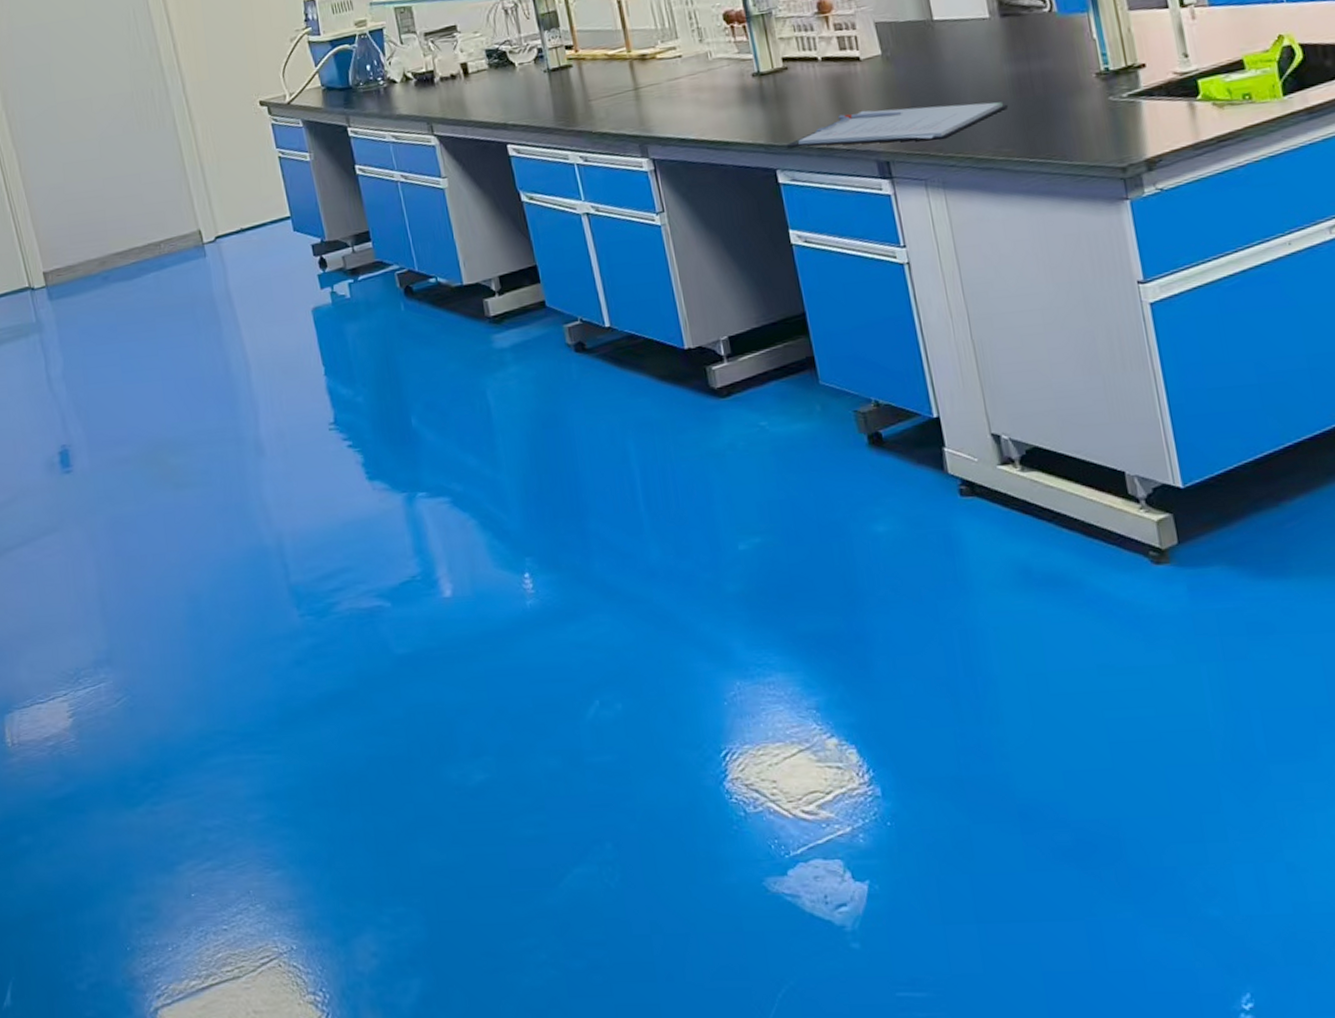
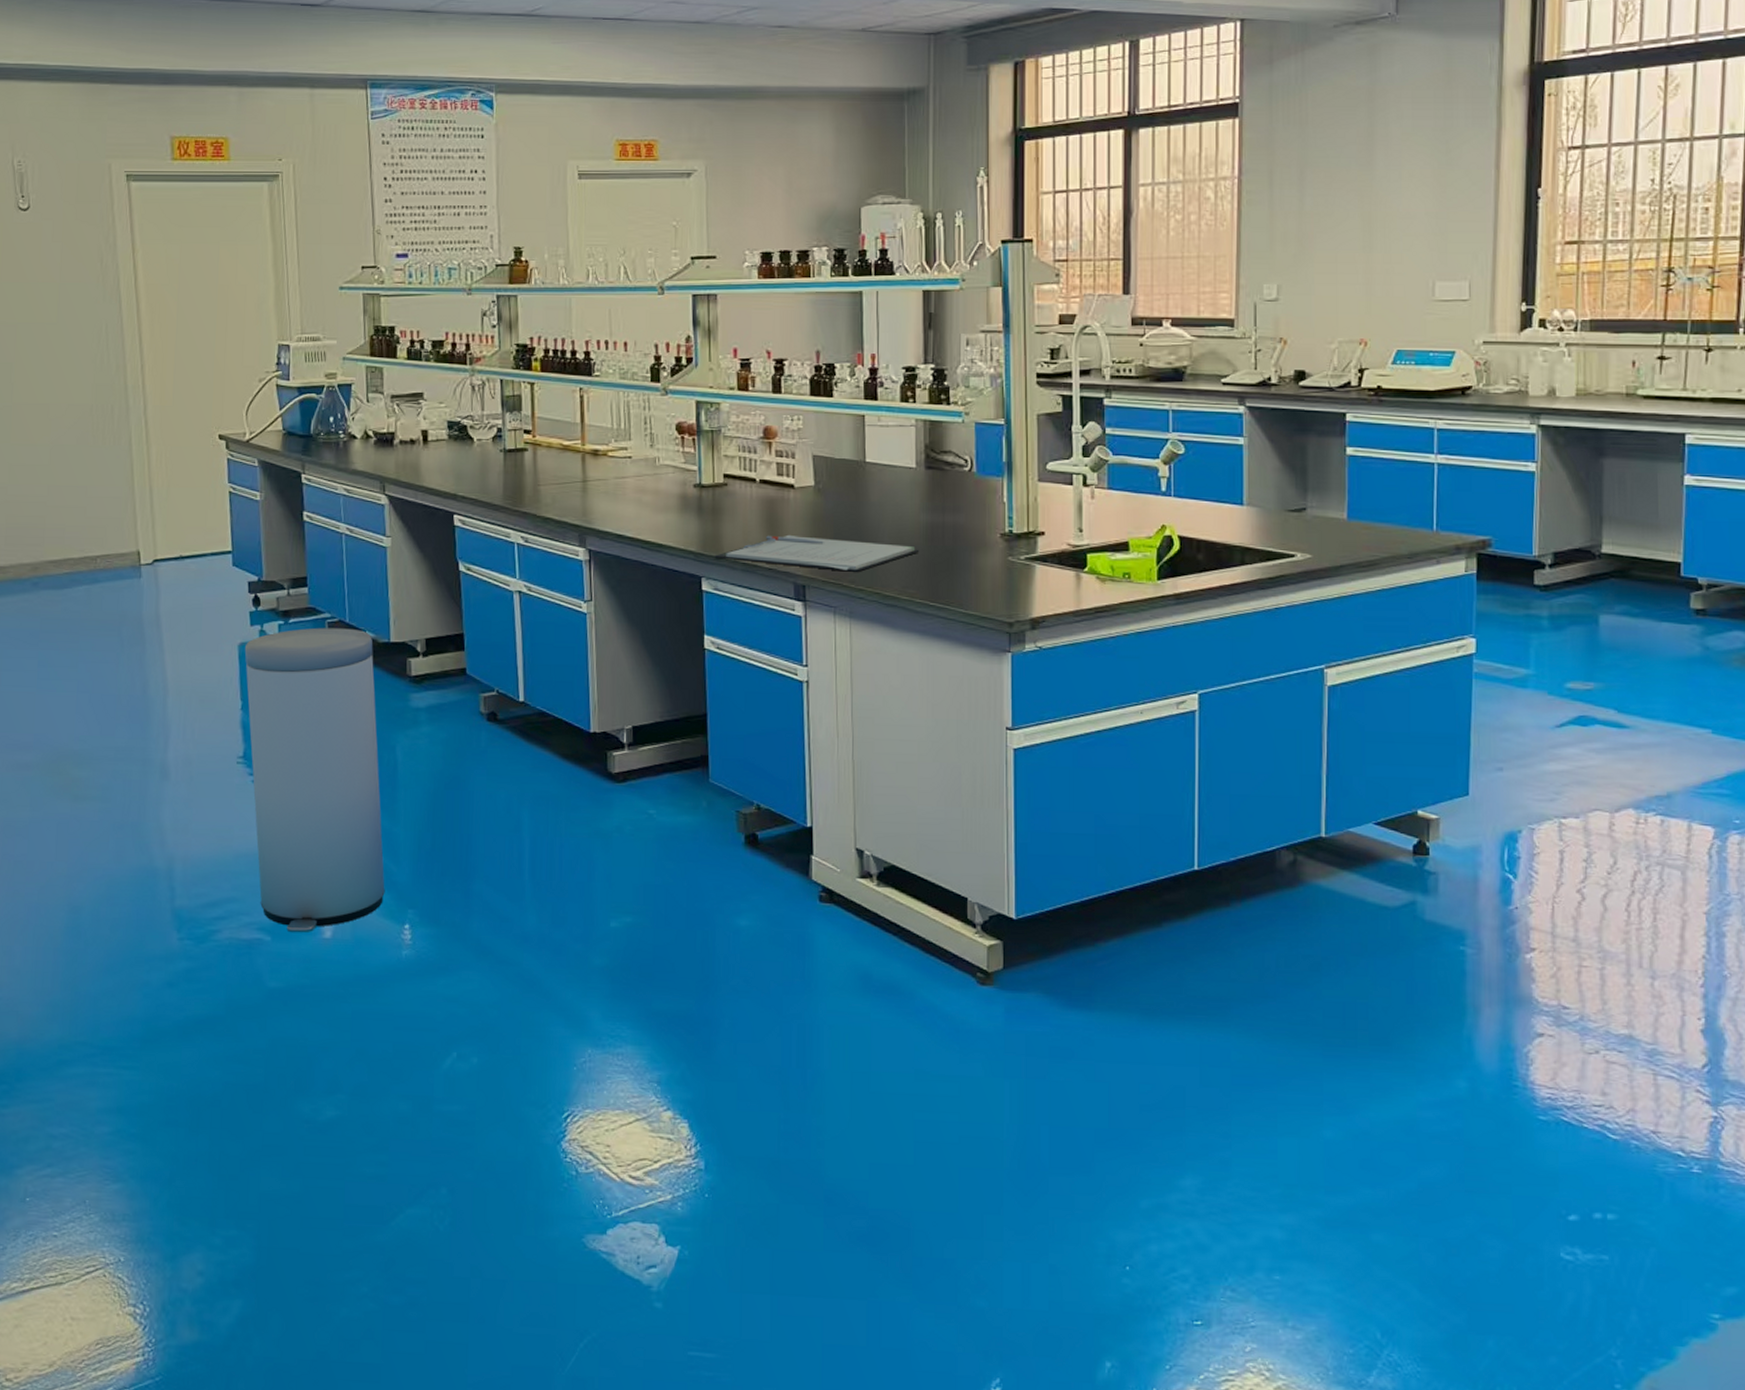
pedal bin: none [318,277,499,596] -> present [244,628,385,933]

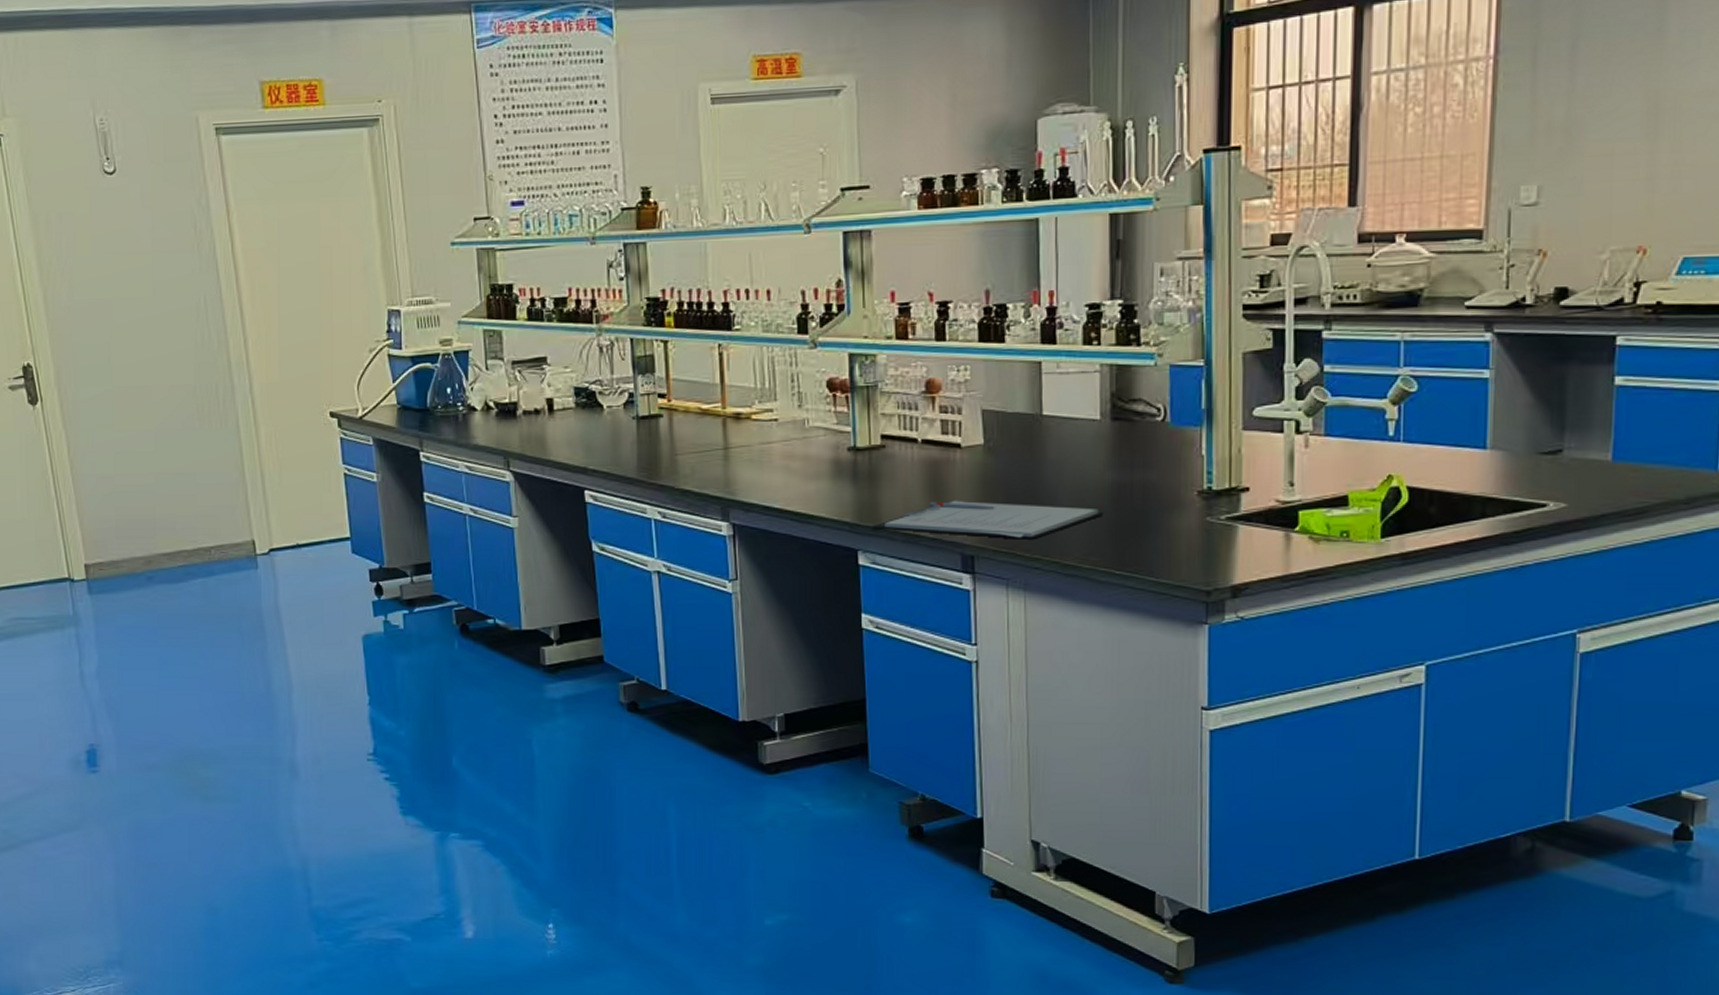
pedal bin: present [244,628,385,933] -> none [369,616,527,934]

